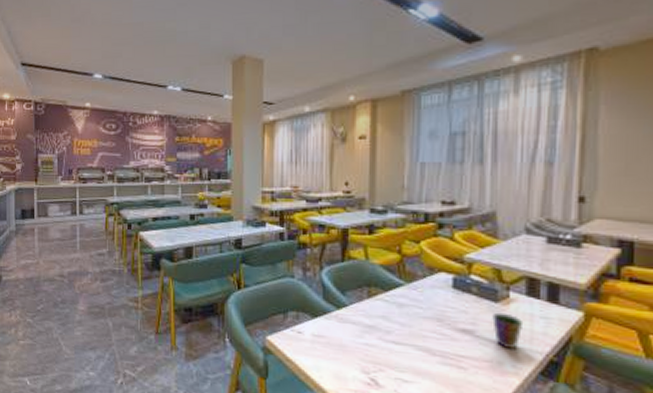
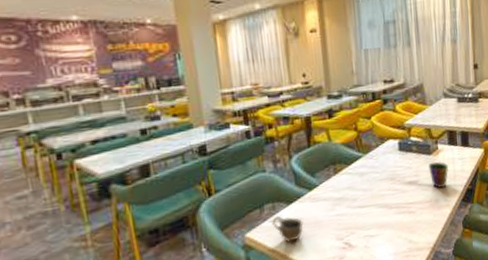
cup: none [292,326,327,359] -> present [270,215,304,243]

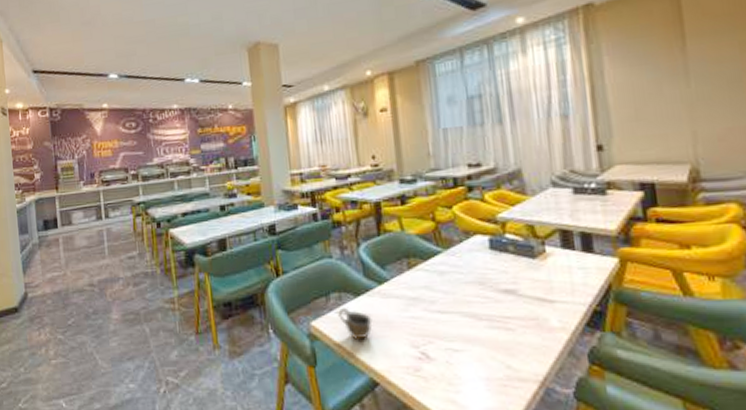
cup: present [428,161,448,188] -> none [532,268,563,304]

